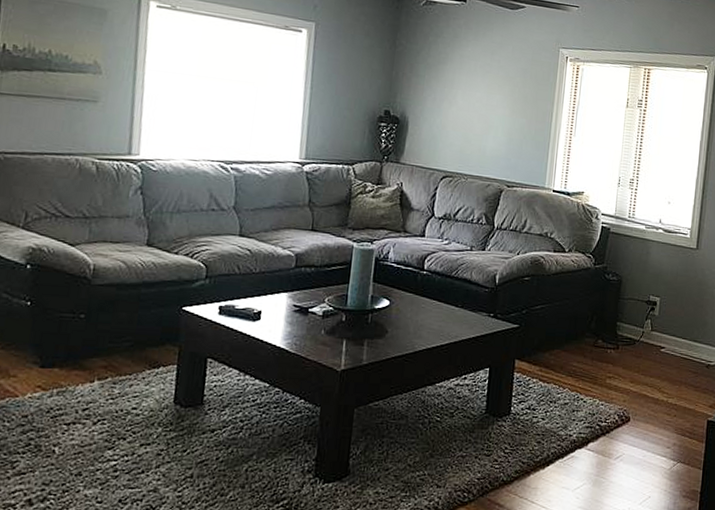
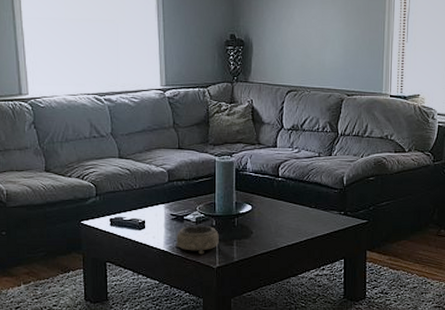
decorative bowl: none [295,319,348,355] -> present [175,225,219,255]

